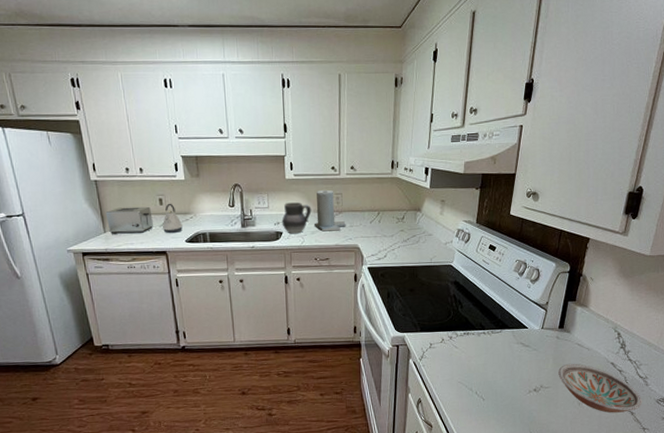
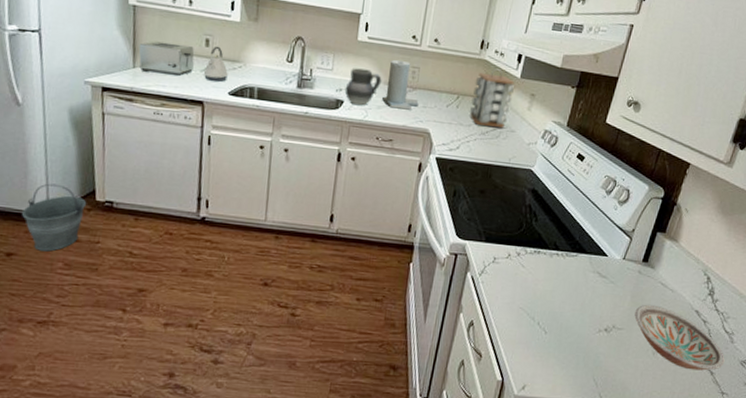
bucket: none [38,337,88,393] -> present [22,183,87,252]
spice rack: none [390,183,426,235] -> present [469,69,514,129]

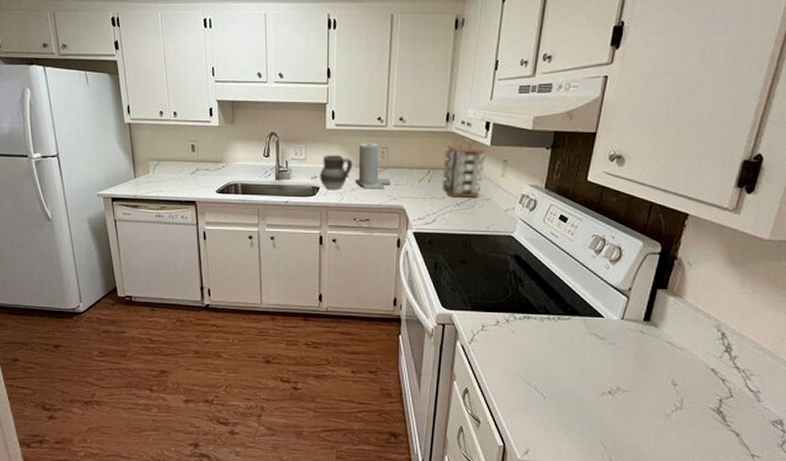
bucket: present [22,183,87,252] -> none [62,284,111,342]
toaster: present [138,41,195,77] -> none [137,152,184,182]
kettle: present [203,46,229,83] -> none [192,150,215,183]
bowl: present [634,304,725,371] -> none [641,364,752,432]

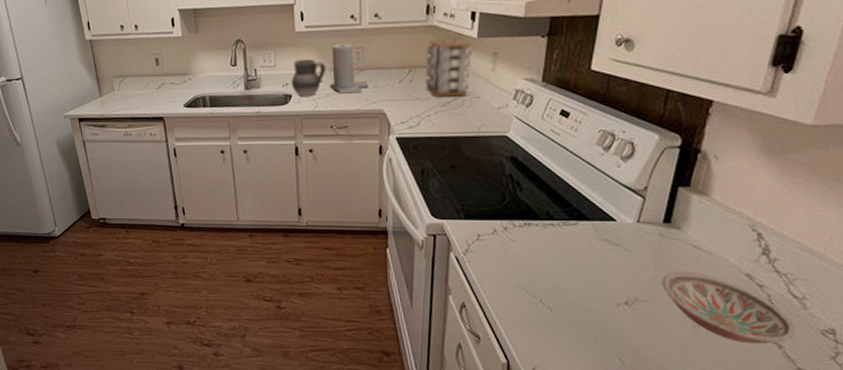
bowl: none [641,364,752,432] -> present [662,271,797,344]

